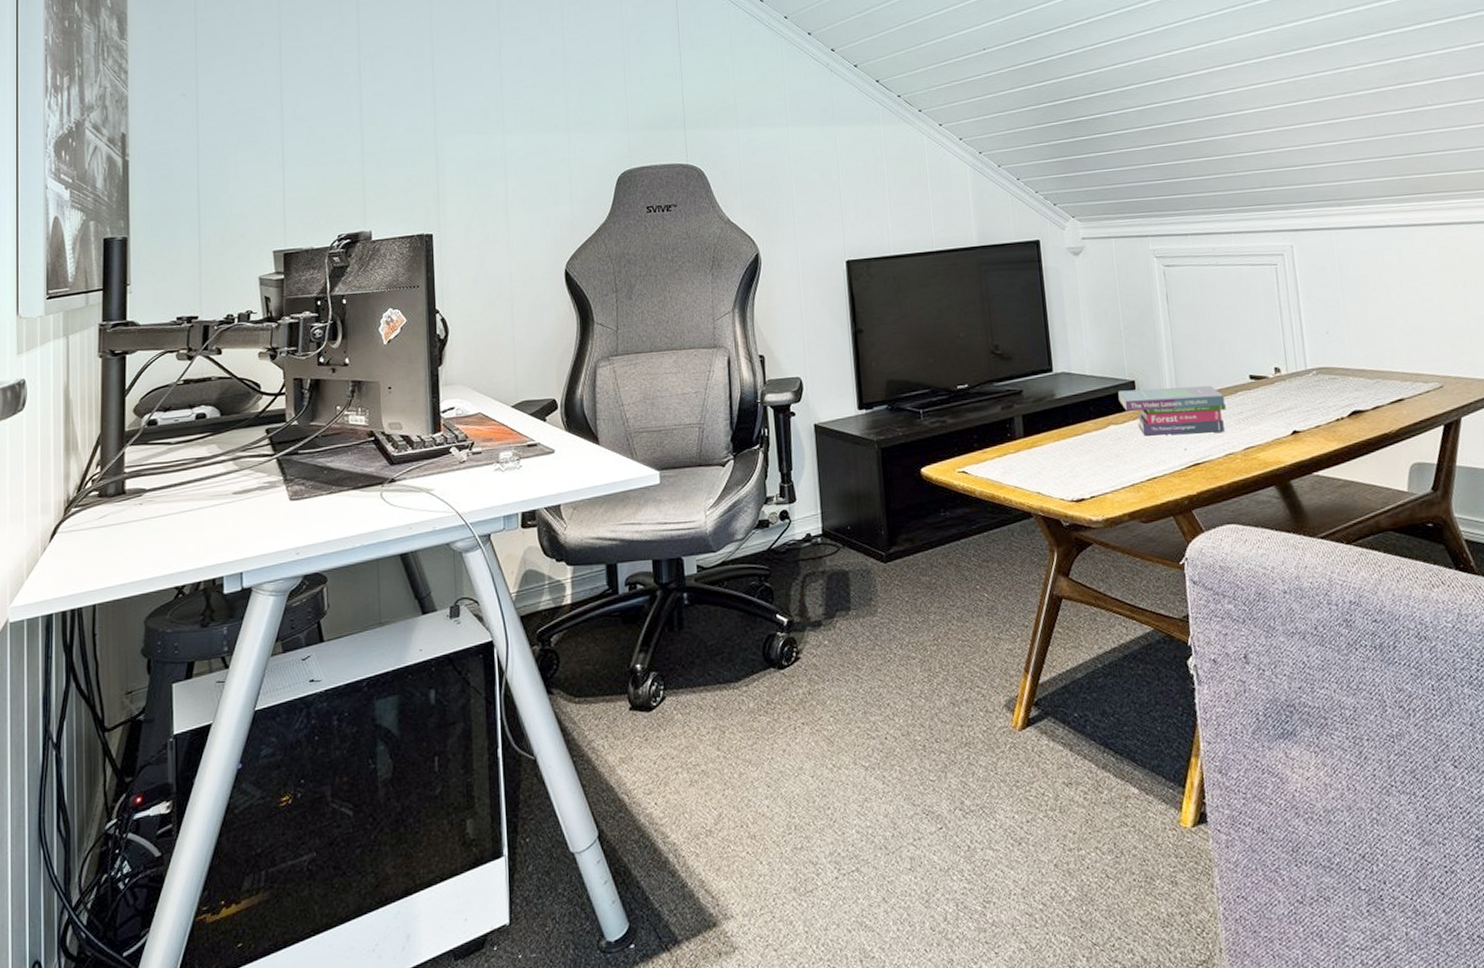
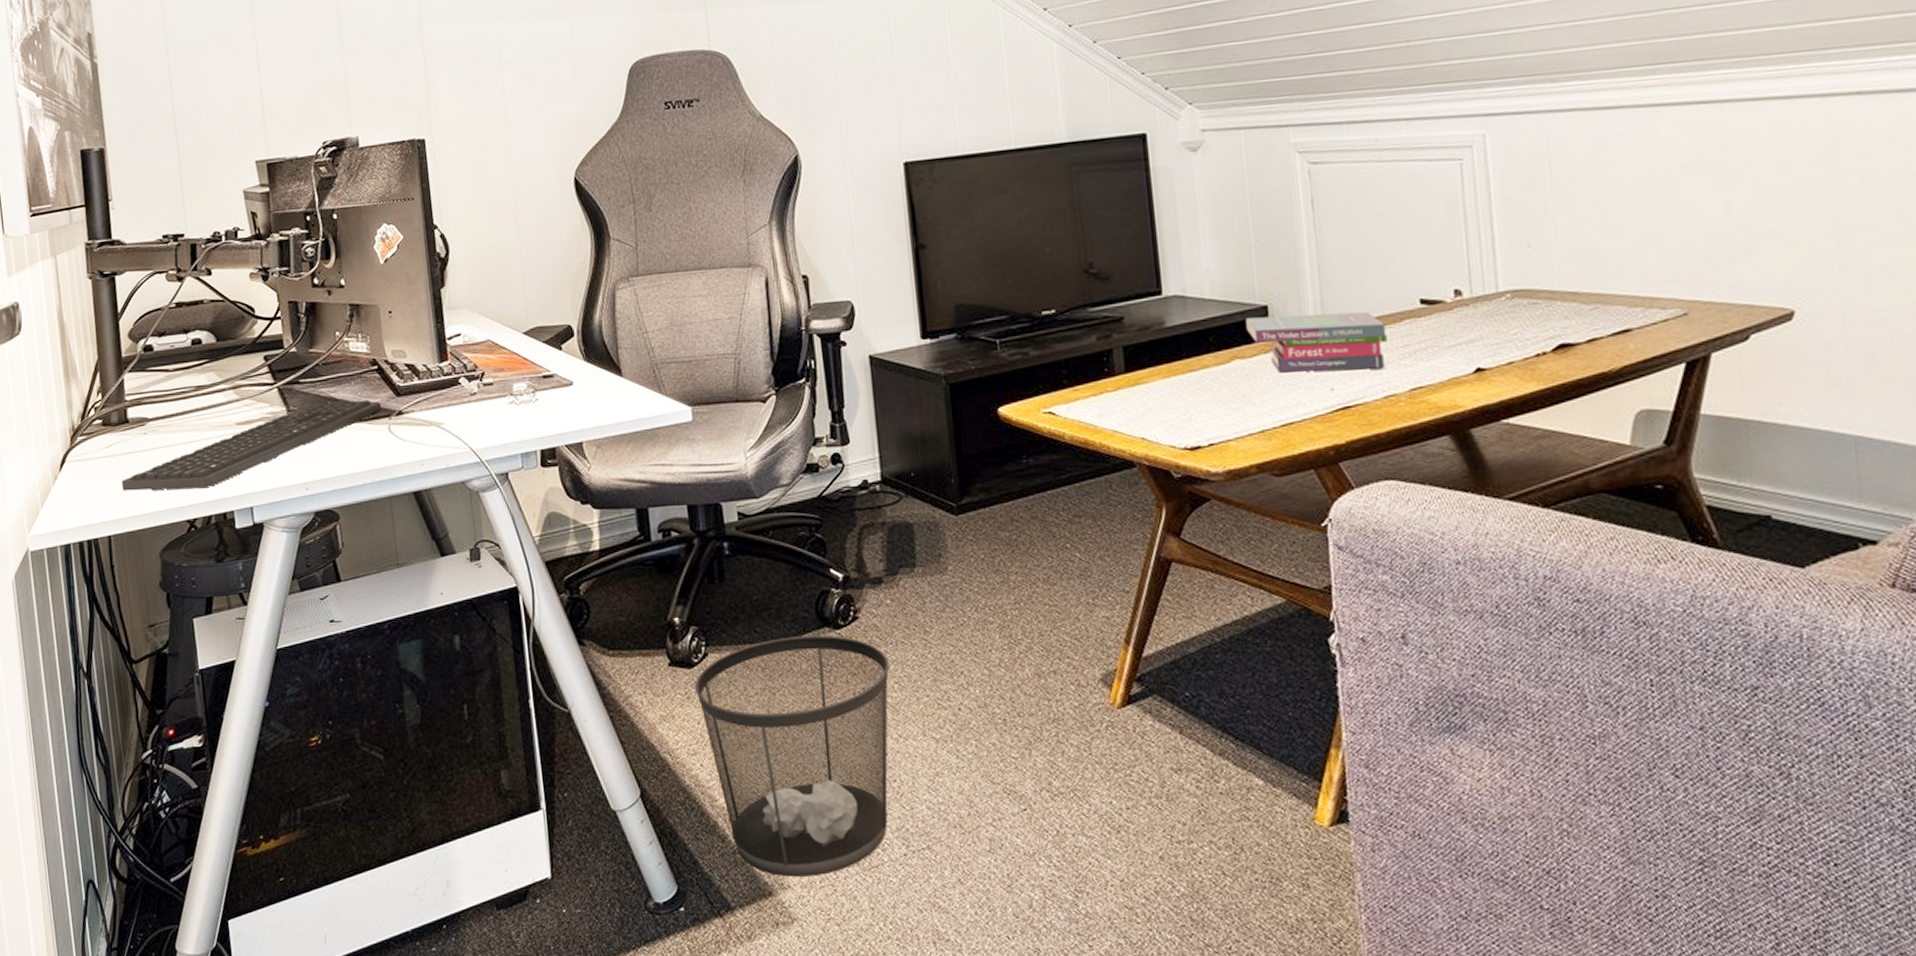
computer keyboard: none [112,468,376,561] -> present [121,400,382,492]
waste bin: none [652,675,826,907] -> present [694,635,890,878]

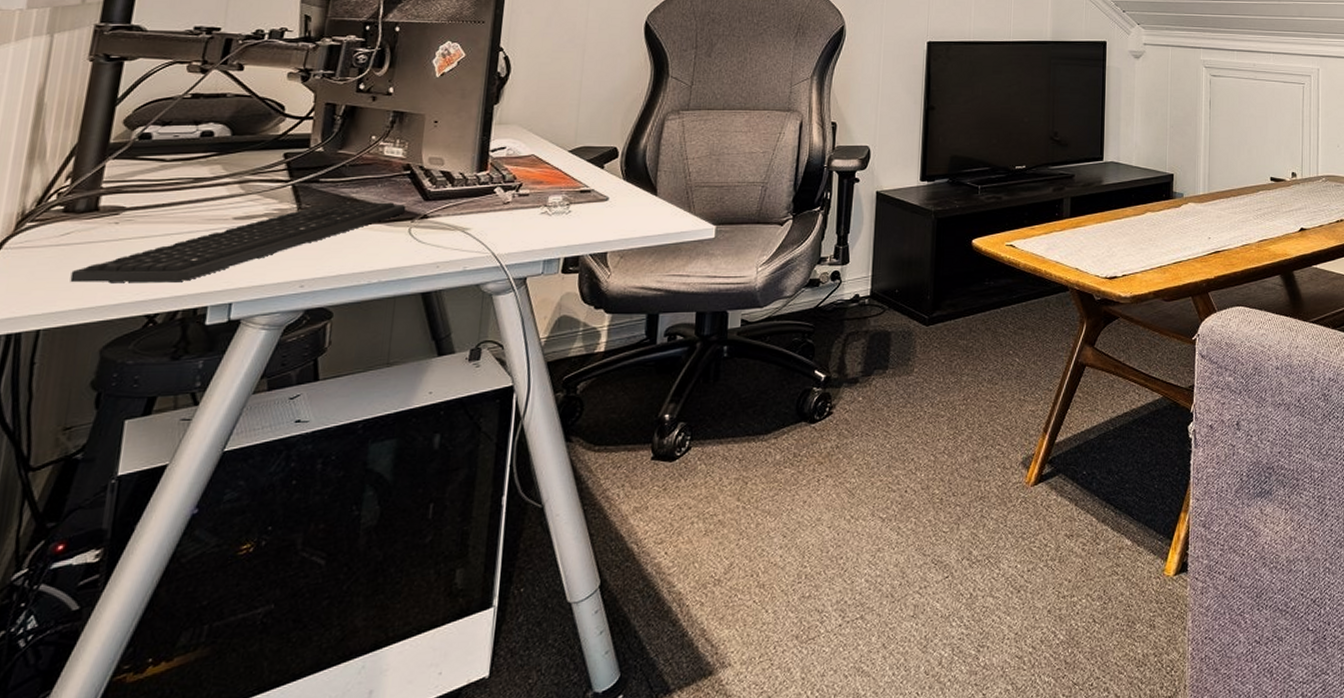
waste bin: present [694,635,890,878] -> none [672,429,853,656]
books: present [1246,311,1387,373] -> none [1158,182,1248,225]

